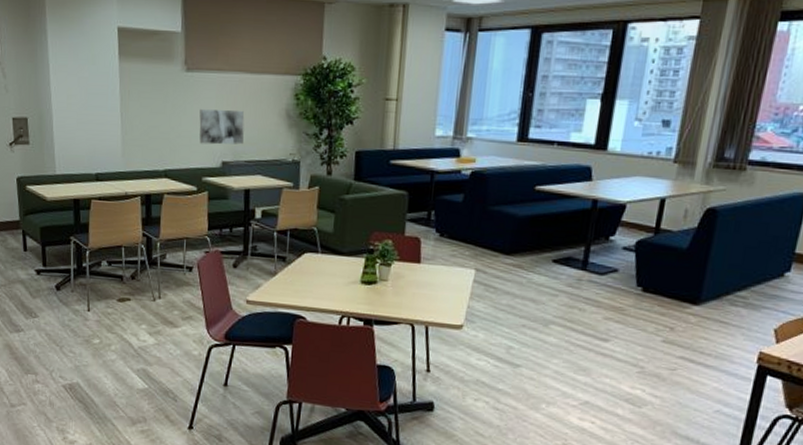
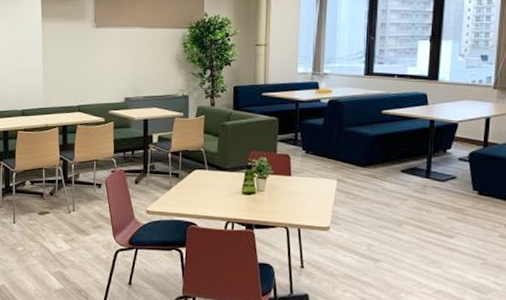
wall art: present [199,109,245,145] -> none [106,56,143,84]

